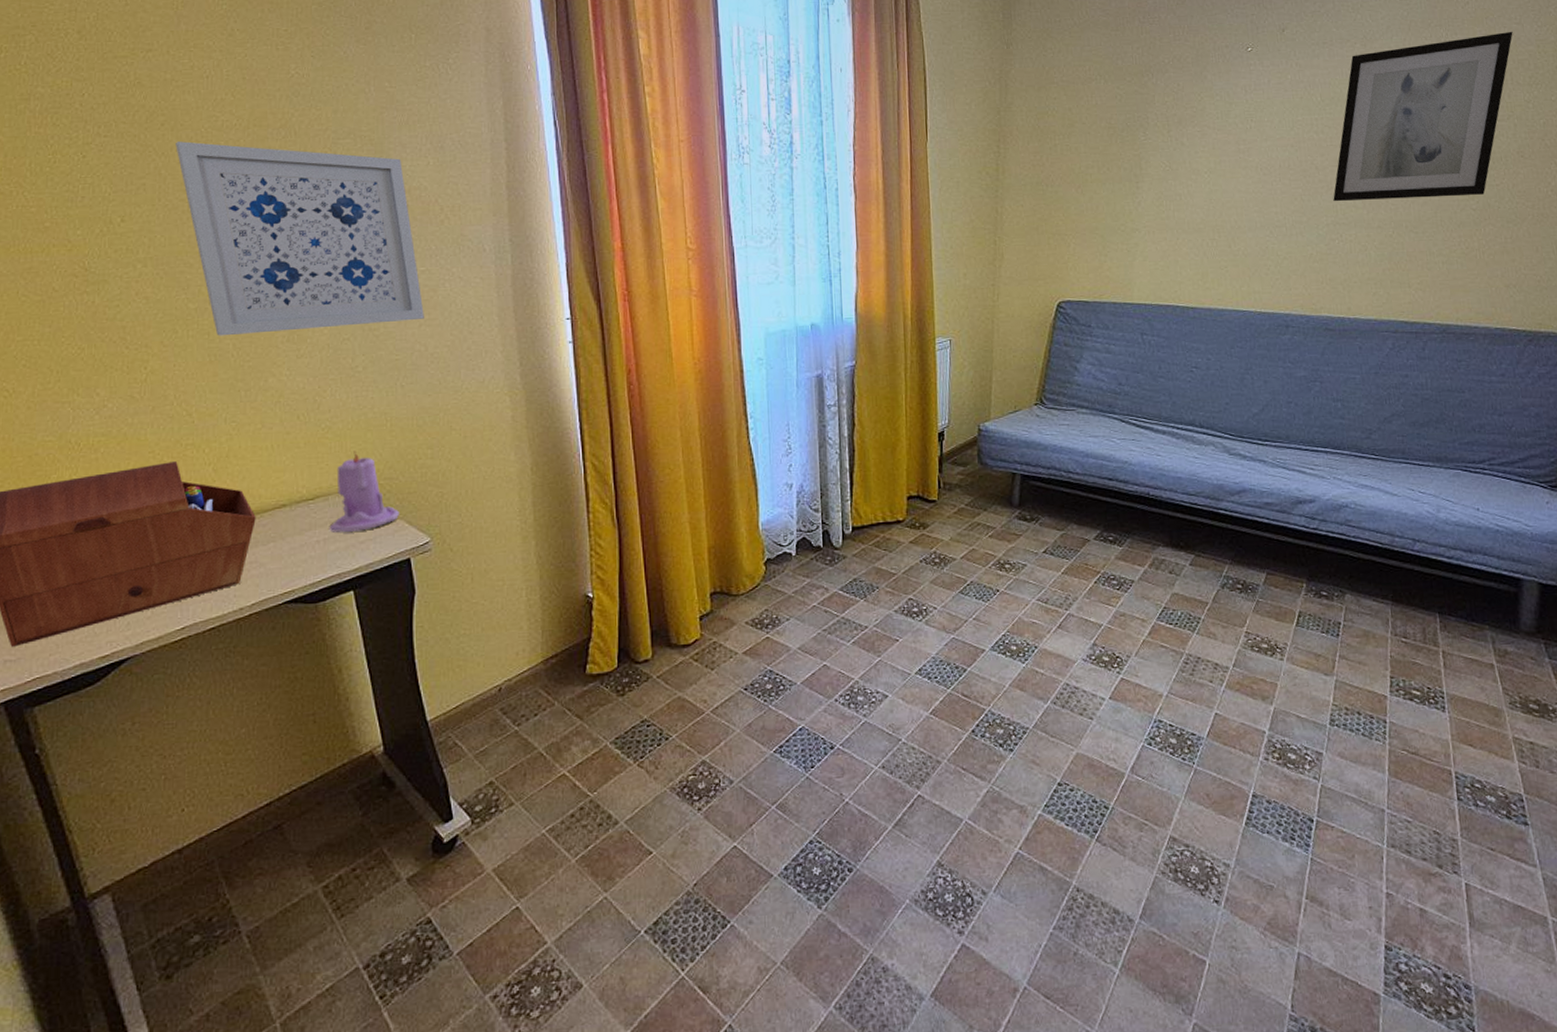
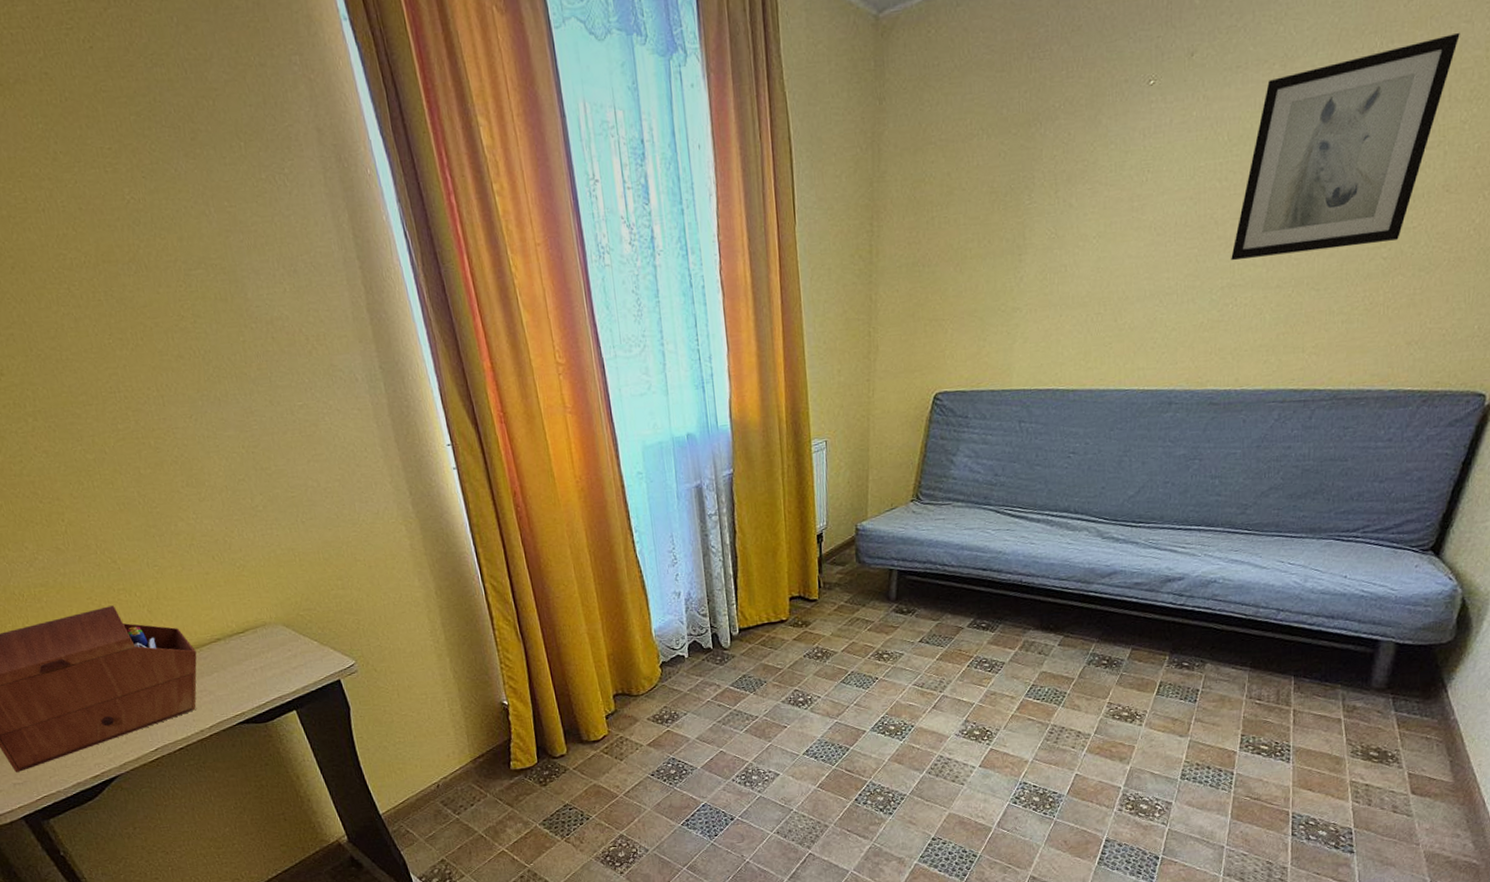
wall art: present [176,141,424,336] -> none [31,284,311,485]
candle: present [329,450,399,532] -> none [258,585,323,661]

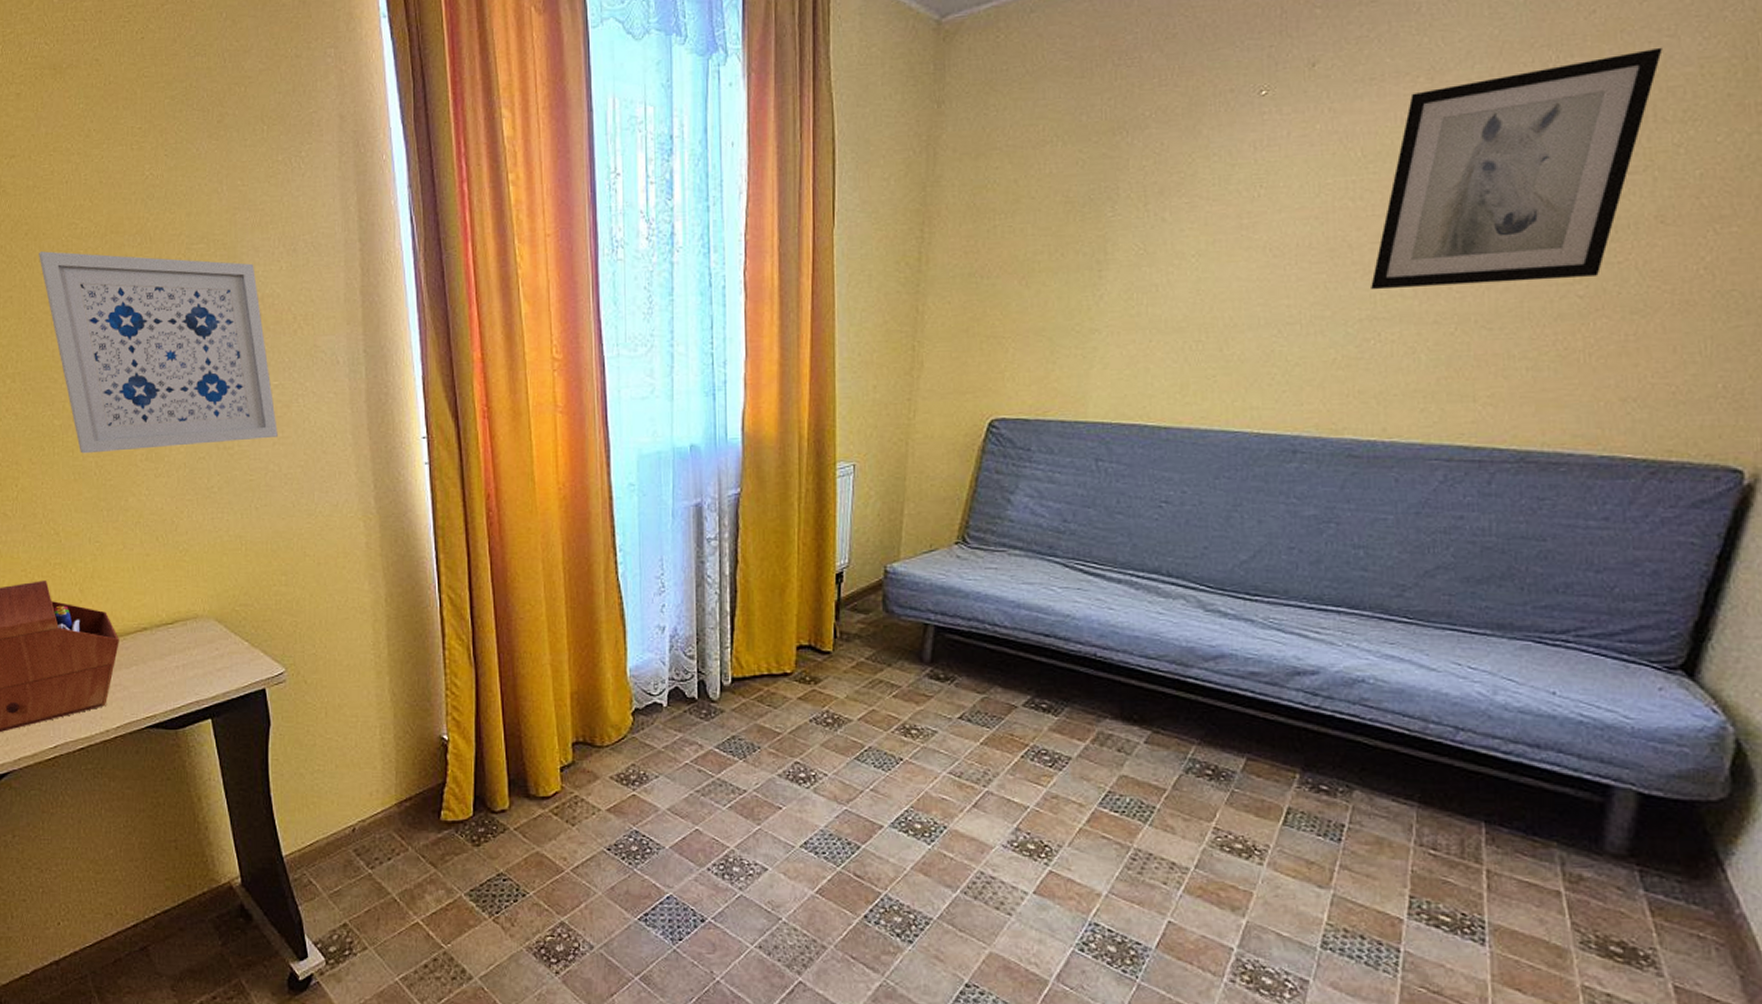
wall art: none [31,284,311,485] -> present [39,251,278,454]

